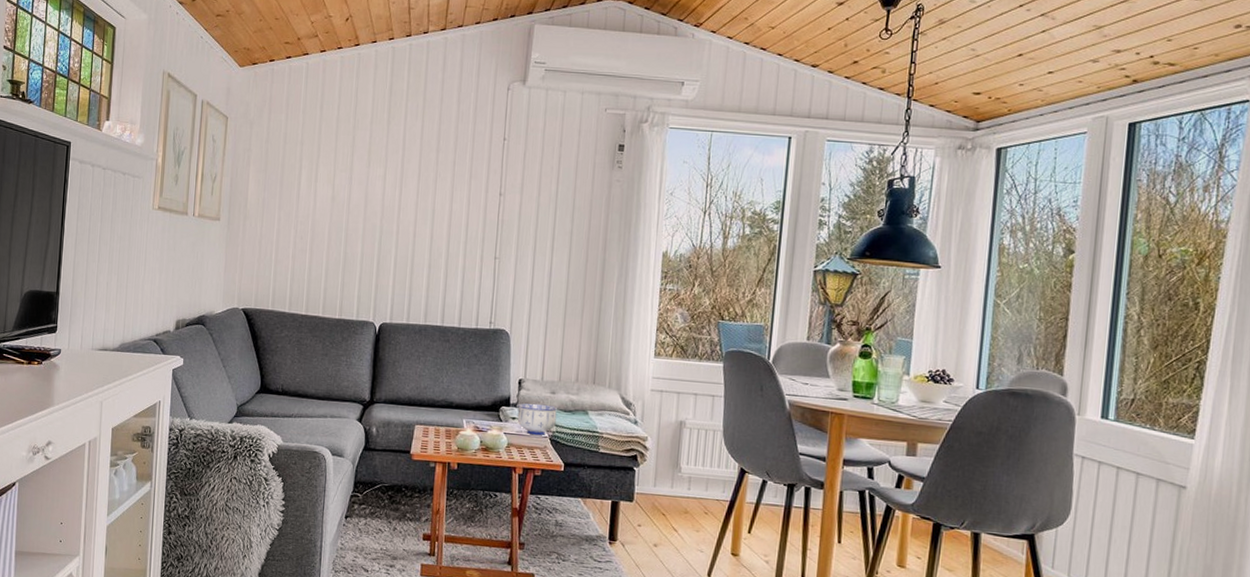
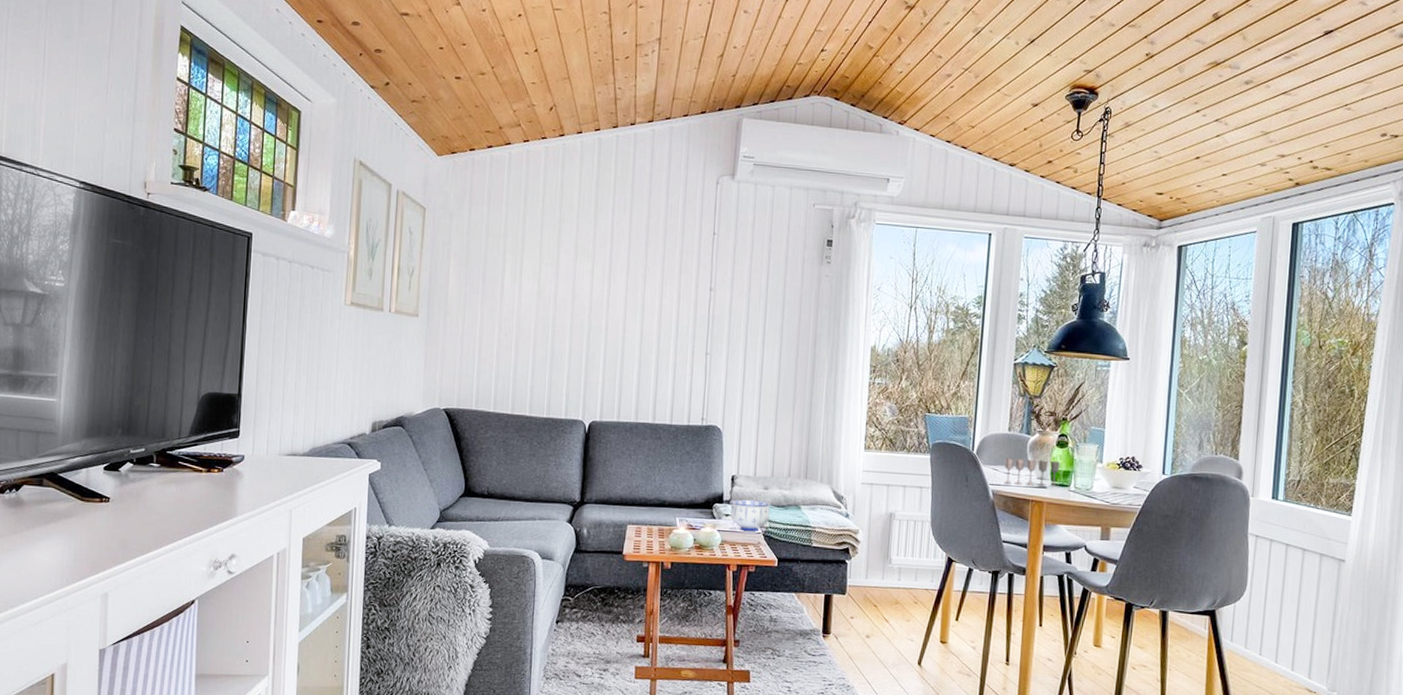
wine glass: none [801,367,863,399] -> present [1003,457,1061,487]

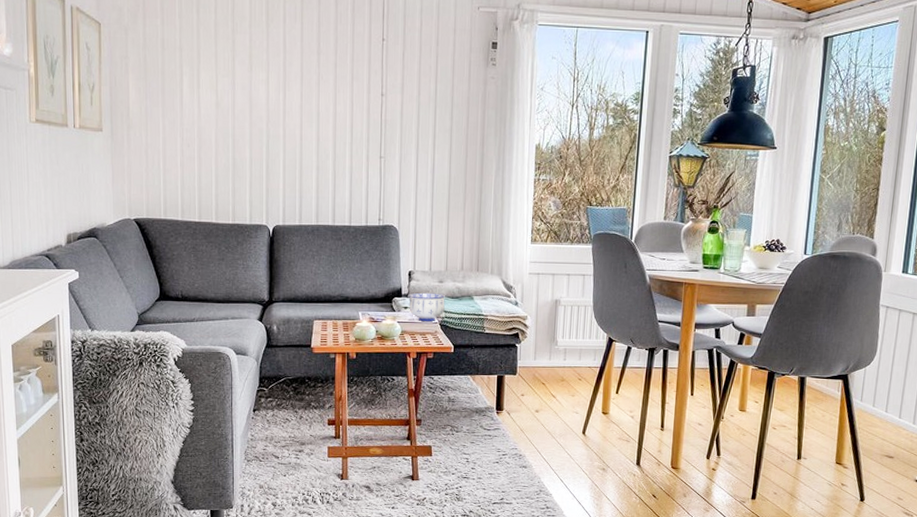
wine glass: present [1003,457,1061,487] -> none [659,244,712,270]

